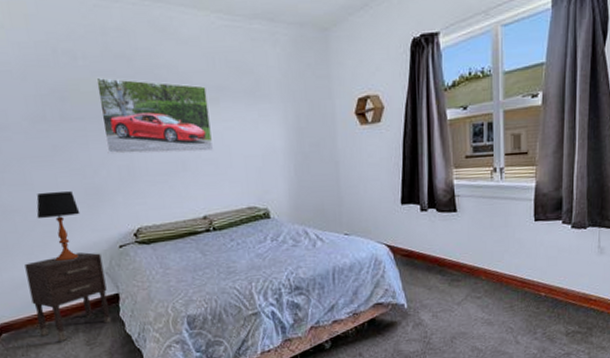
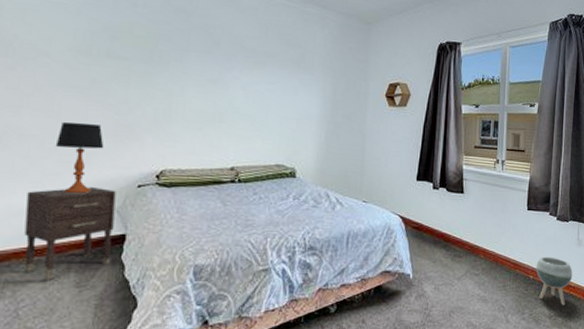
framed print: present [96,77,214,155] -> none [147,25,256,109]
planter: none [548,270,594,321] -> present [536,256,573,306]

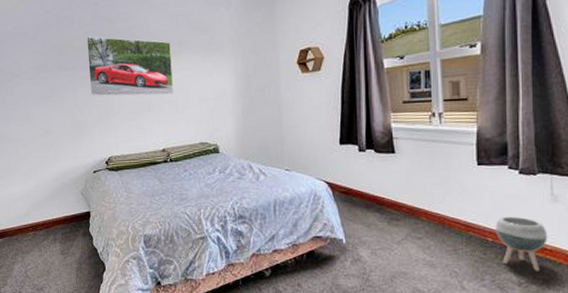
nightstand: present [24,187,116,280] -> none [21,175,83,249]
table lamp: present [55,121,104,194] -> none [33,125,66,182]
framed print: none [147,25,256,109] -> present [86,36,175,97]

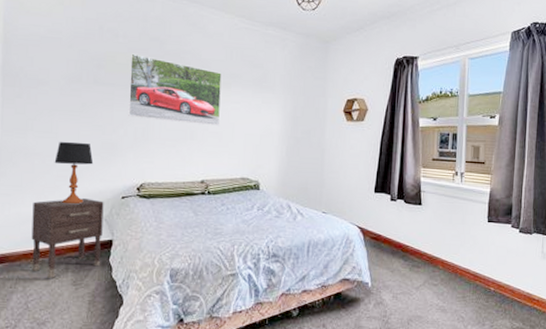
nightstand: none [21,175,83,249] -> present [31,198,104,278]
table lamp: none [33,125,66,182] -> present [54,141,94,205]
planter: present [495,216,548,271] -> none [497,269,537,319]

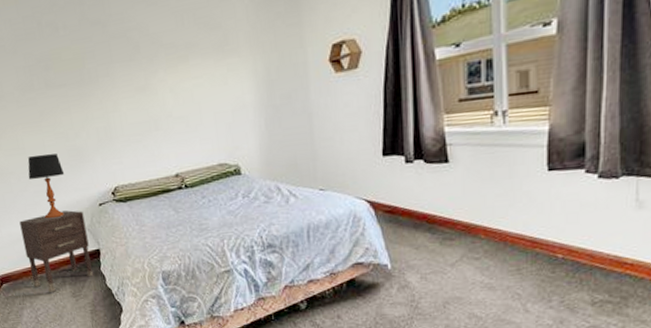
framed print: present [128,53,222,127] -> none [75,44,185,118]

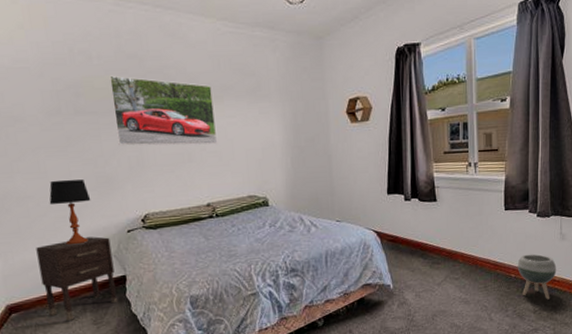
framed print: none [75,44,185,118] -> present [109,75,218,146]
planter: none [566,227,629,289] -> present [517,254,557,300]

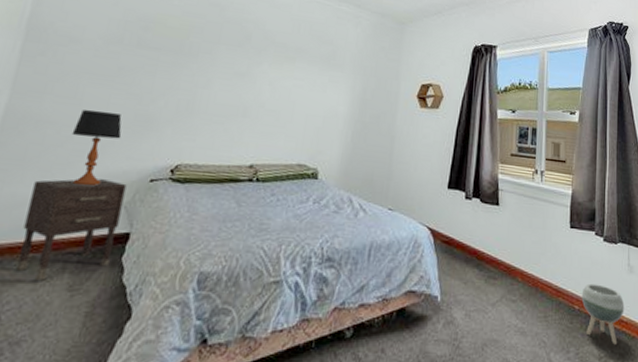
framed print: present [109,75,218,146] -> none [172,17,286,104]

